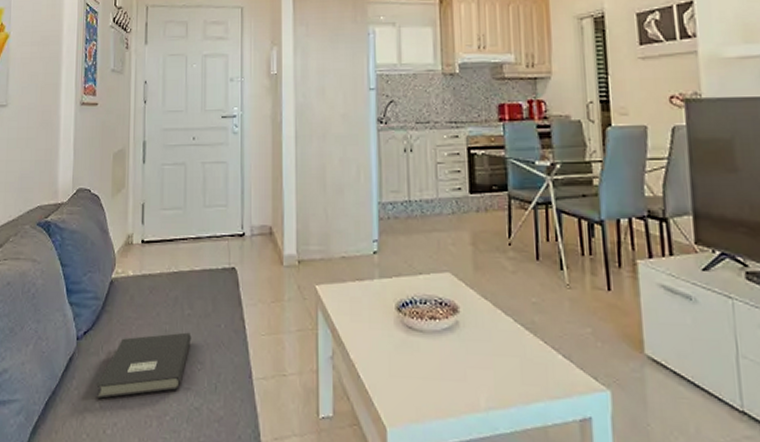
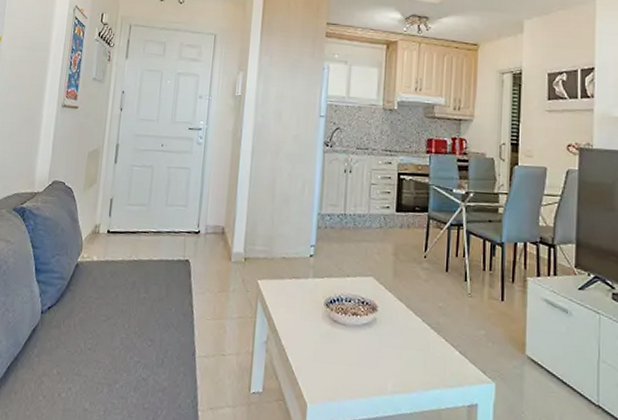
book: present [97,332,192,399] -> none [55,313,145,366]

